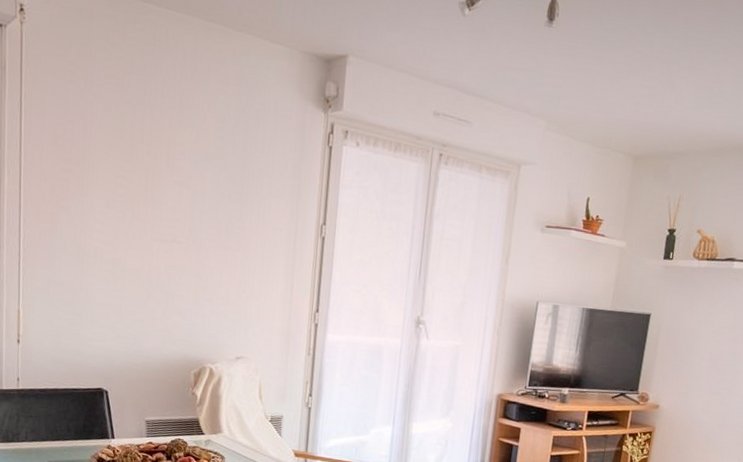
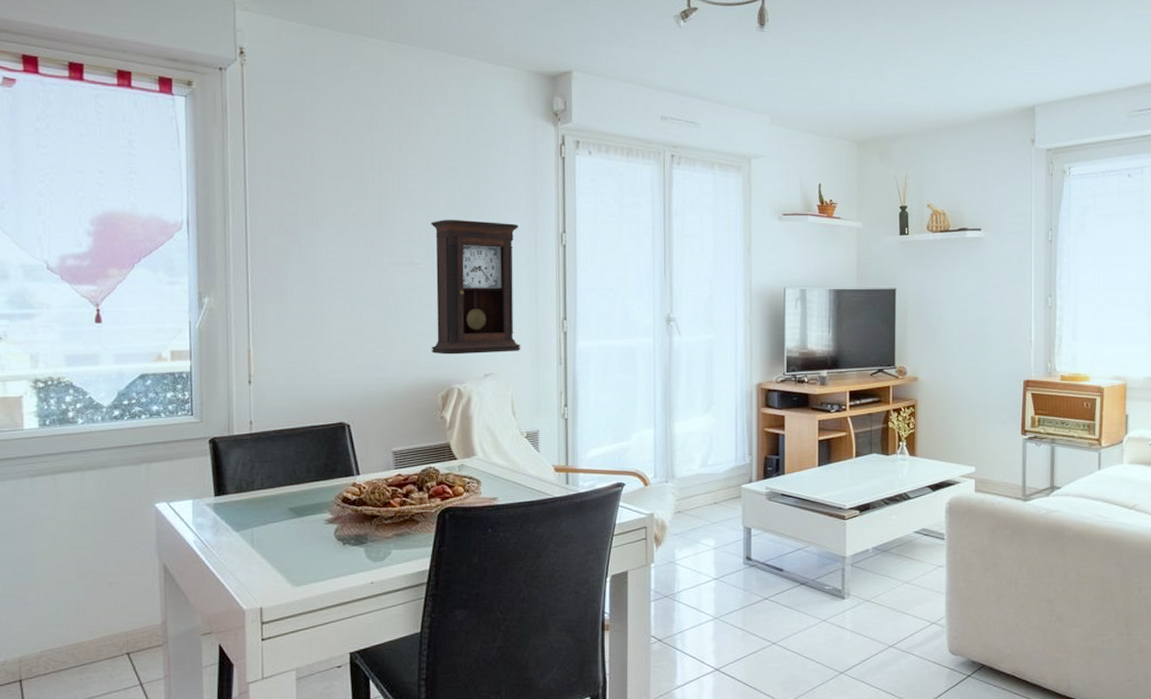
pendulum clock: none [187,200,280,338] -> present [431,219,521,355]

